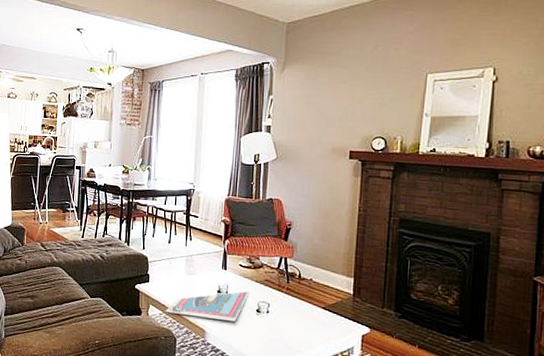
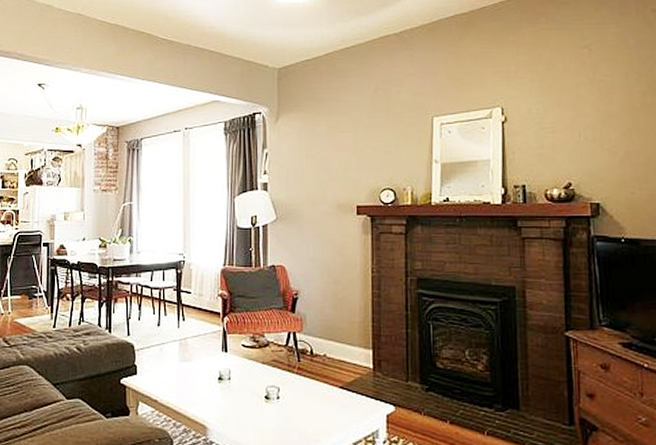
postcard: present [166,291,250,322] -> none [159,375,256,413]

